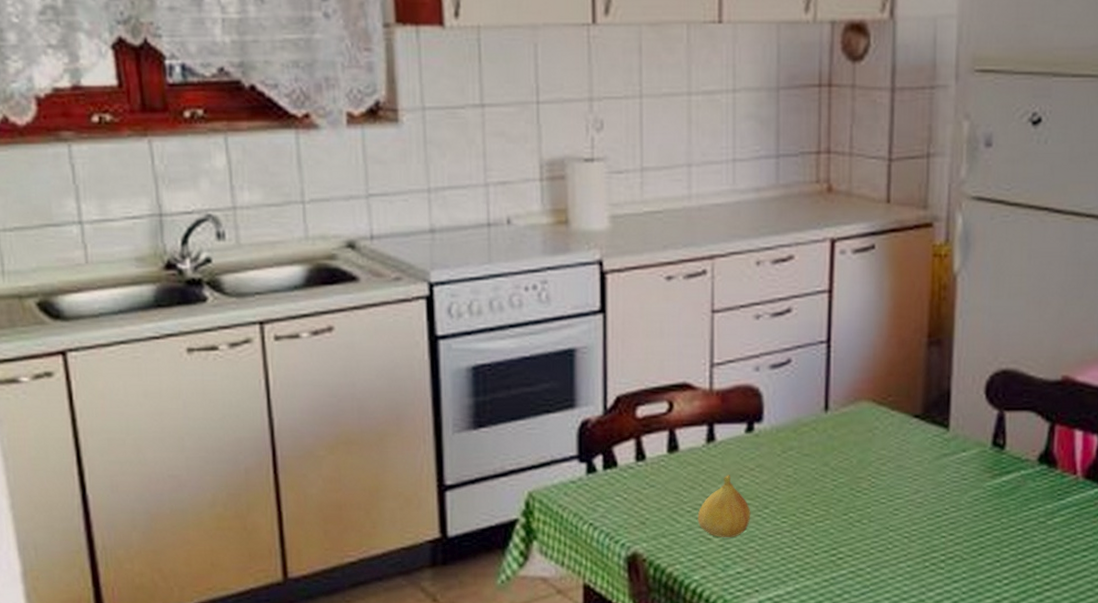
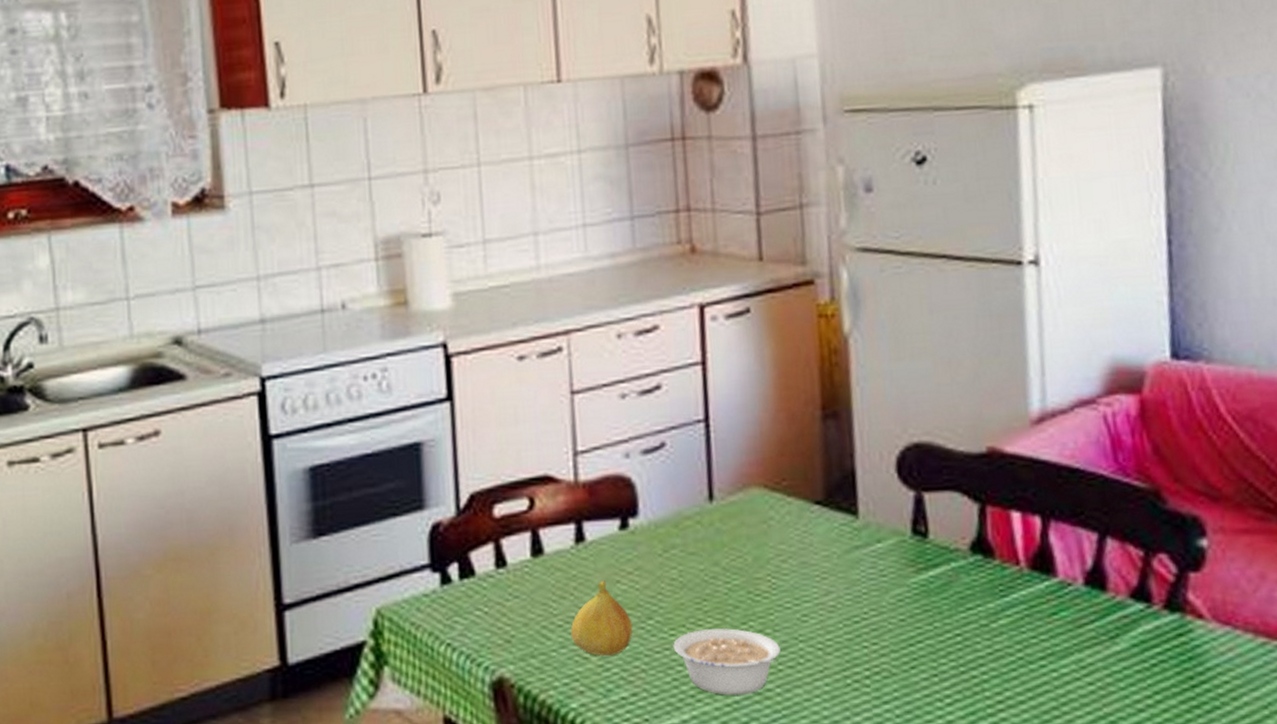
legume: none [784,518,873,573] -> present [673,628,781,695]

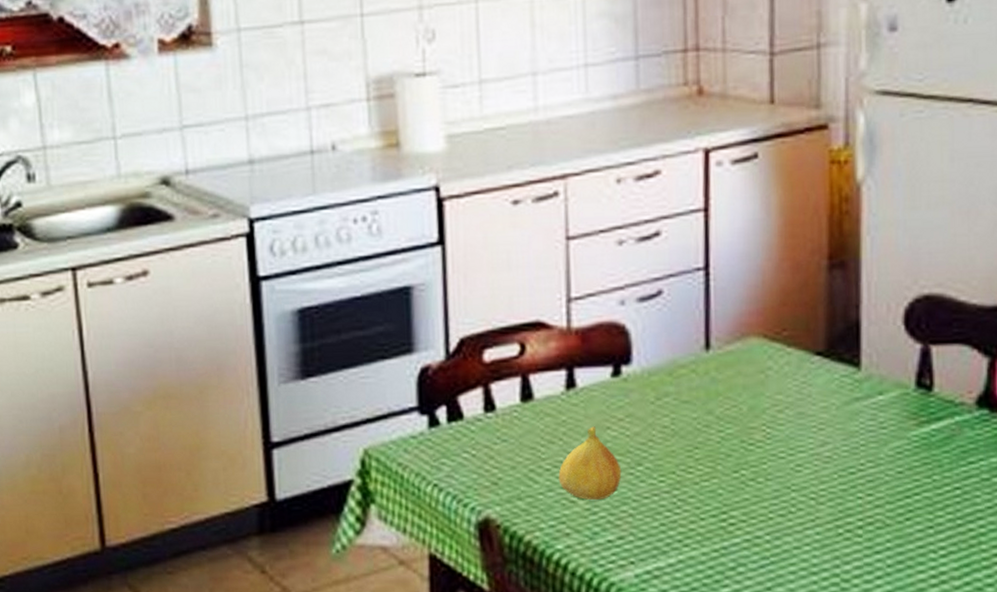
legume: present [673,628,781,695] -> none [662,476,772,541]

